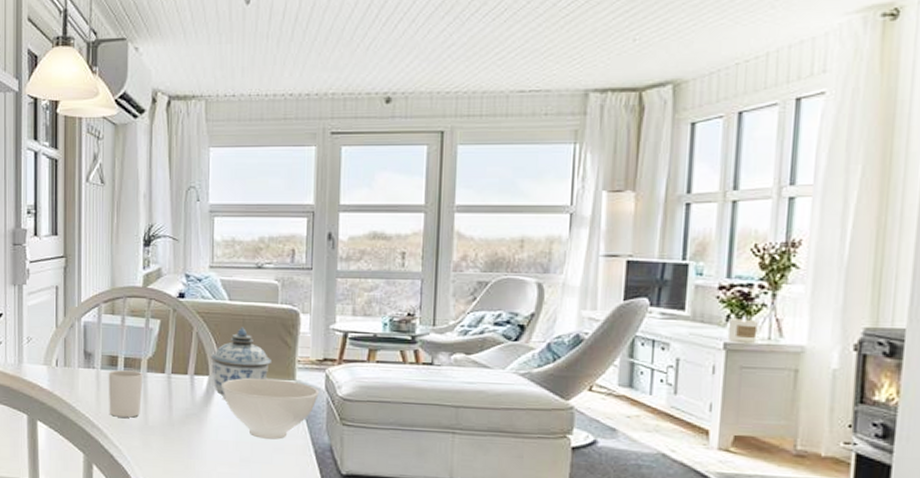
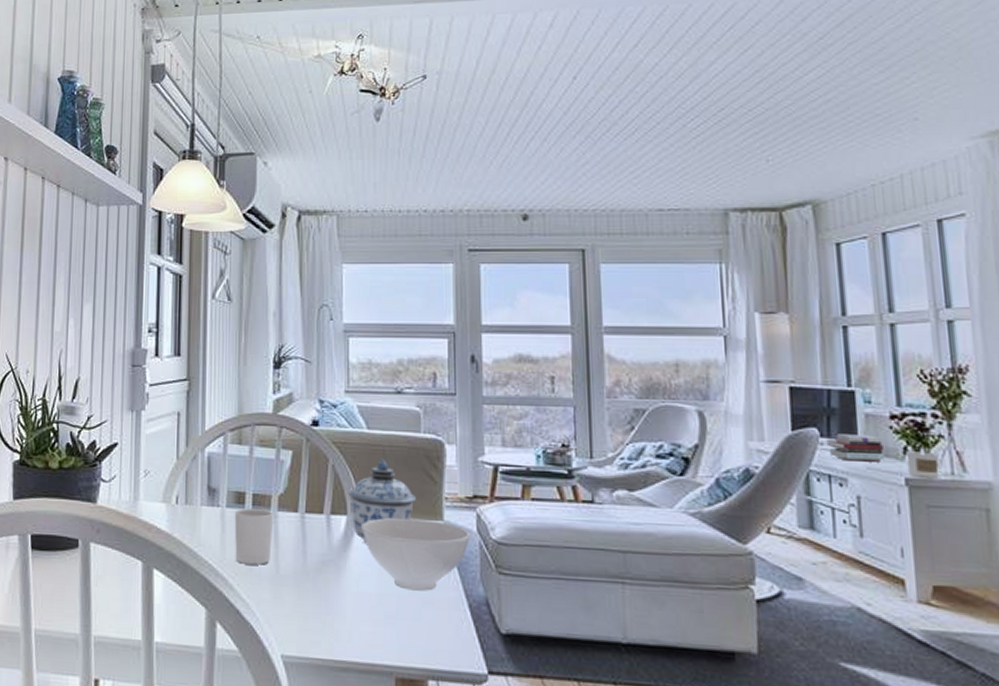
books: none [654,303,709,328] -> present [826,434,886,462]

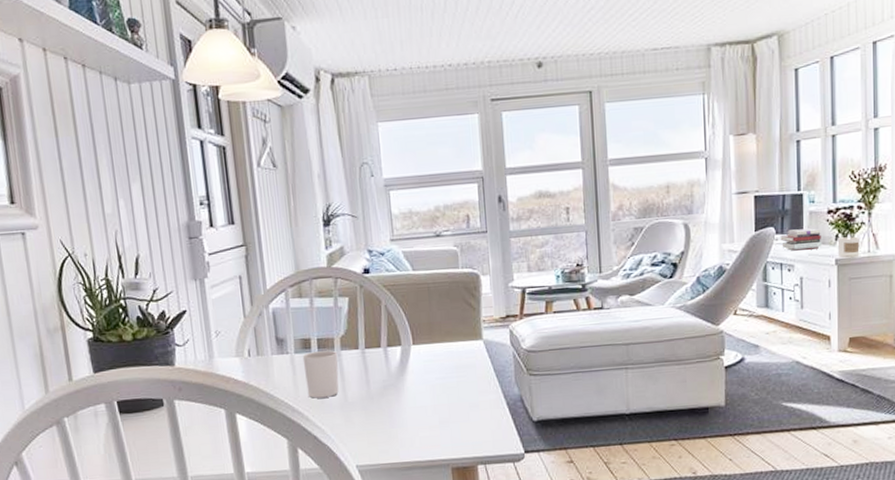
lidded jar: present [348,459,417,544] -> none [400,295,460,367]
bowl: present [362,517,470,591] -> none [414,340,505,399]

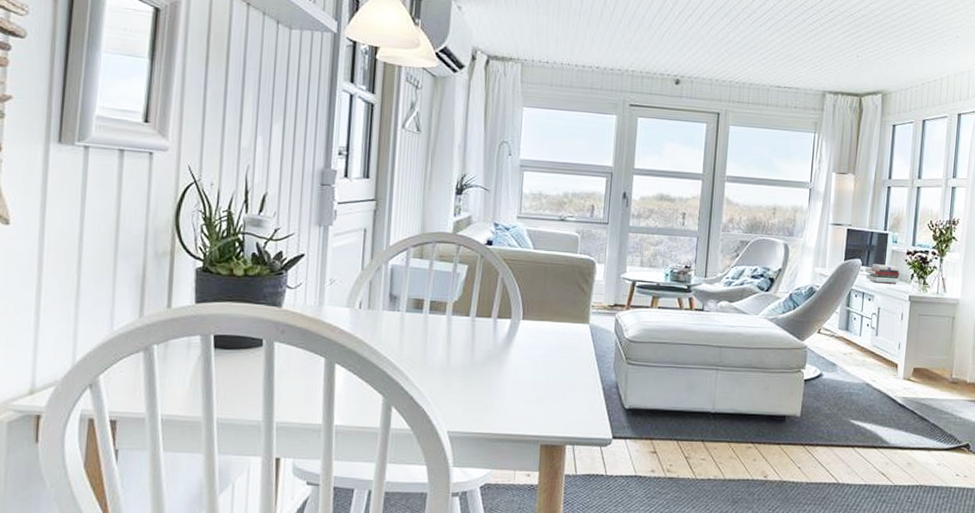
mug: present [302,350,339,399] -> none [411,313,448,360]
candle: present [838,234,860,259] -> none [912,275,931,297]

